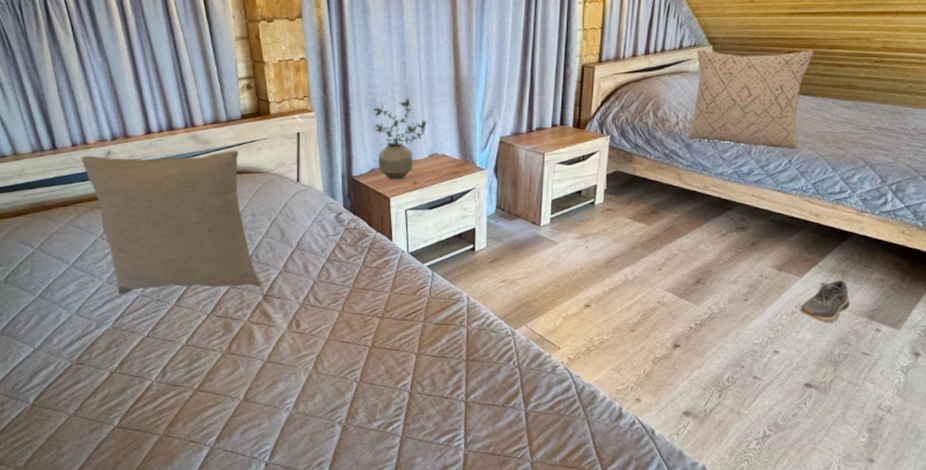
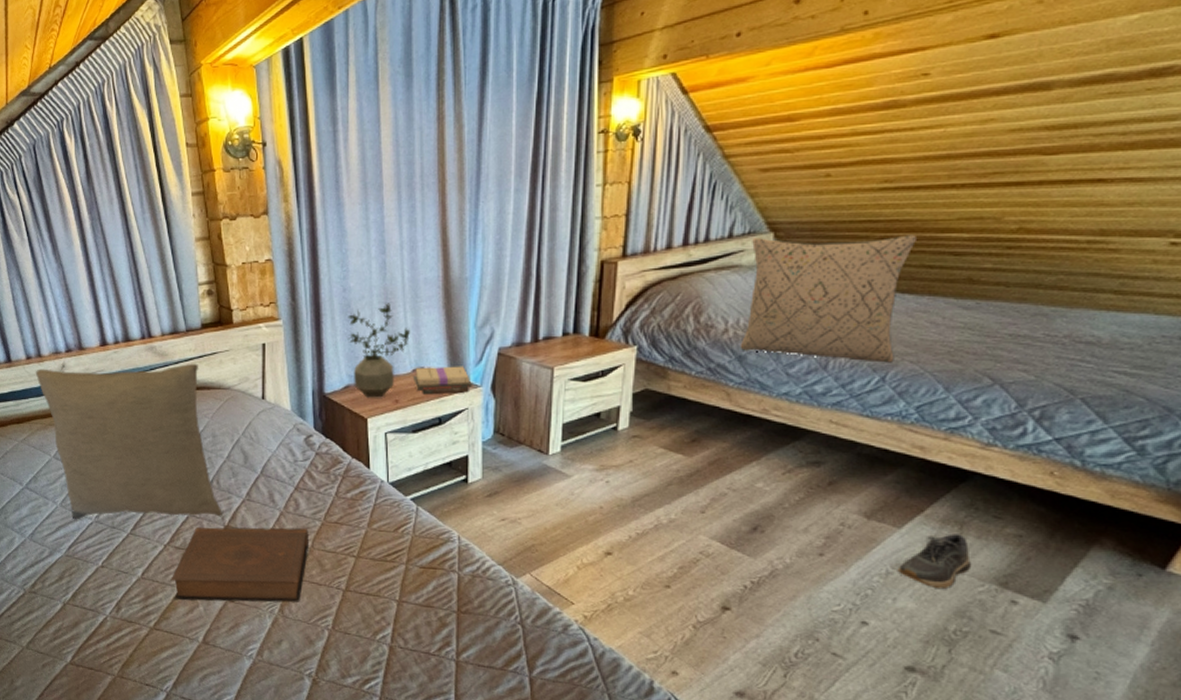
book: none [213,294,340,364] -> present [170,527,310,603]
books: none [428,152,478,177] -> present [412,366,472,395]

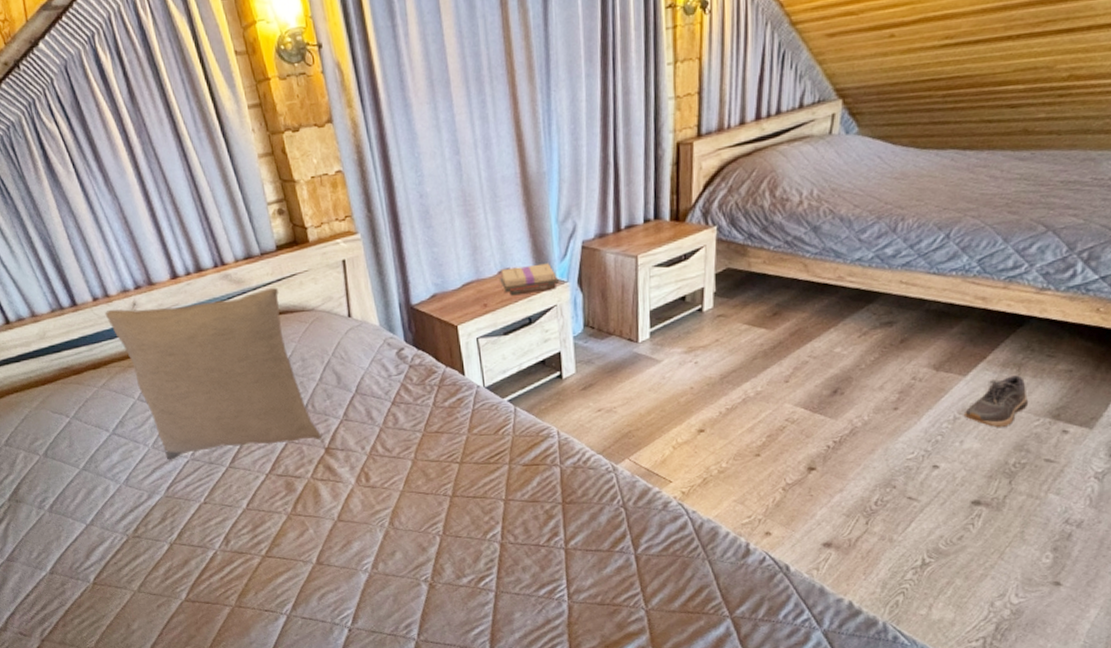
book: present [170,527,310,603] -> none [276,441,413,527]
potted plant: present [348,303,411,398] -> none [427,205,493,305]
pillow: present [739,234,916,363] -> none [814,90,976,221]

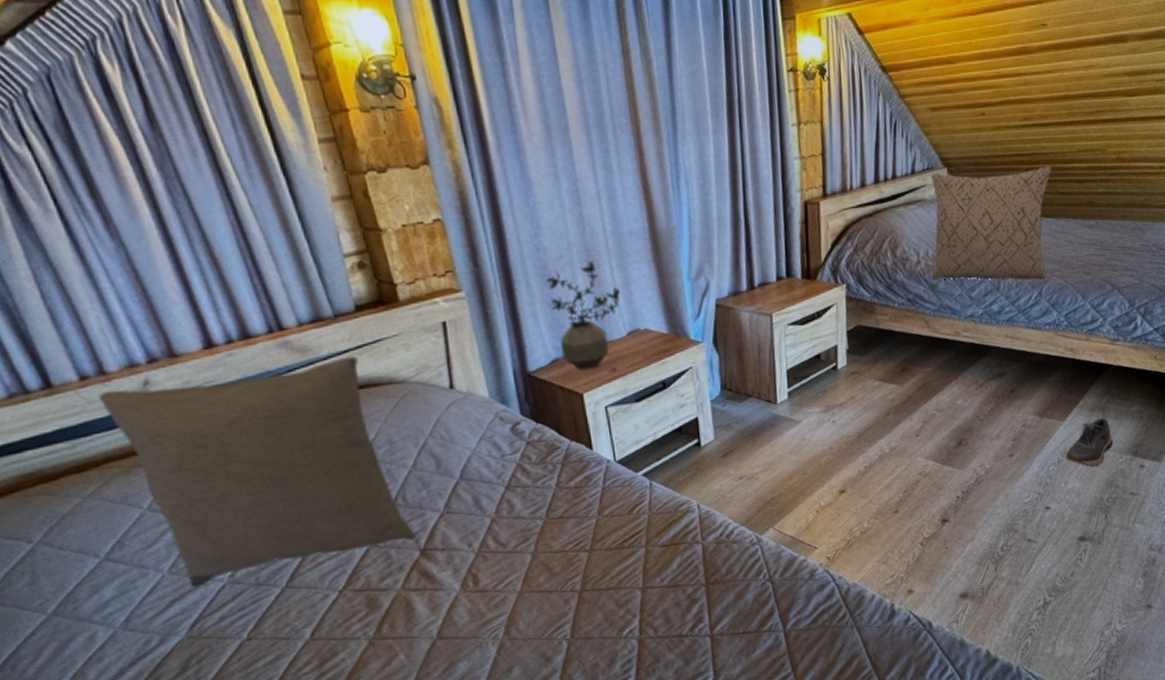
potted plant: none [427,205,493,305] -> present [546,261,621,370]
books: present [498,263,559,296] -> none [628,322,693,359]
pillow: none [814,90,976,221] -> present [931,166,1051,280]

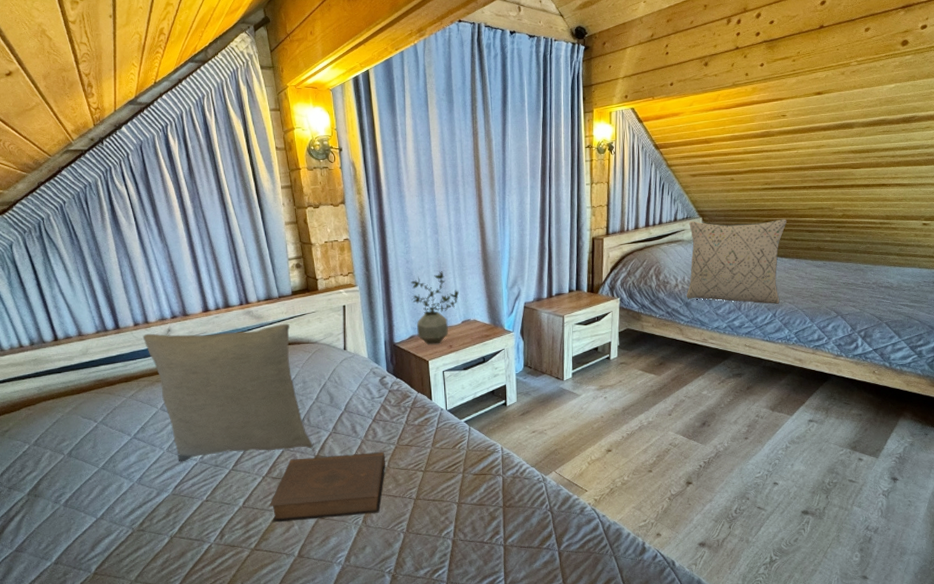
book: none [353,531,533,656] -> present [269,452,386,523]
athletic shoe: present [1065,418,1114,467] -> none [792,416,835,455]

